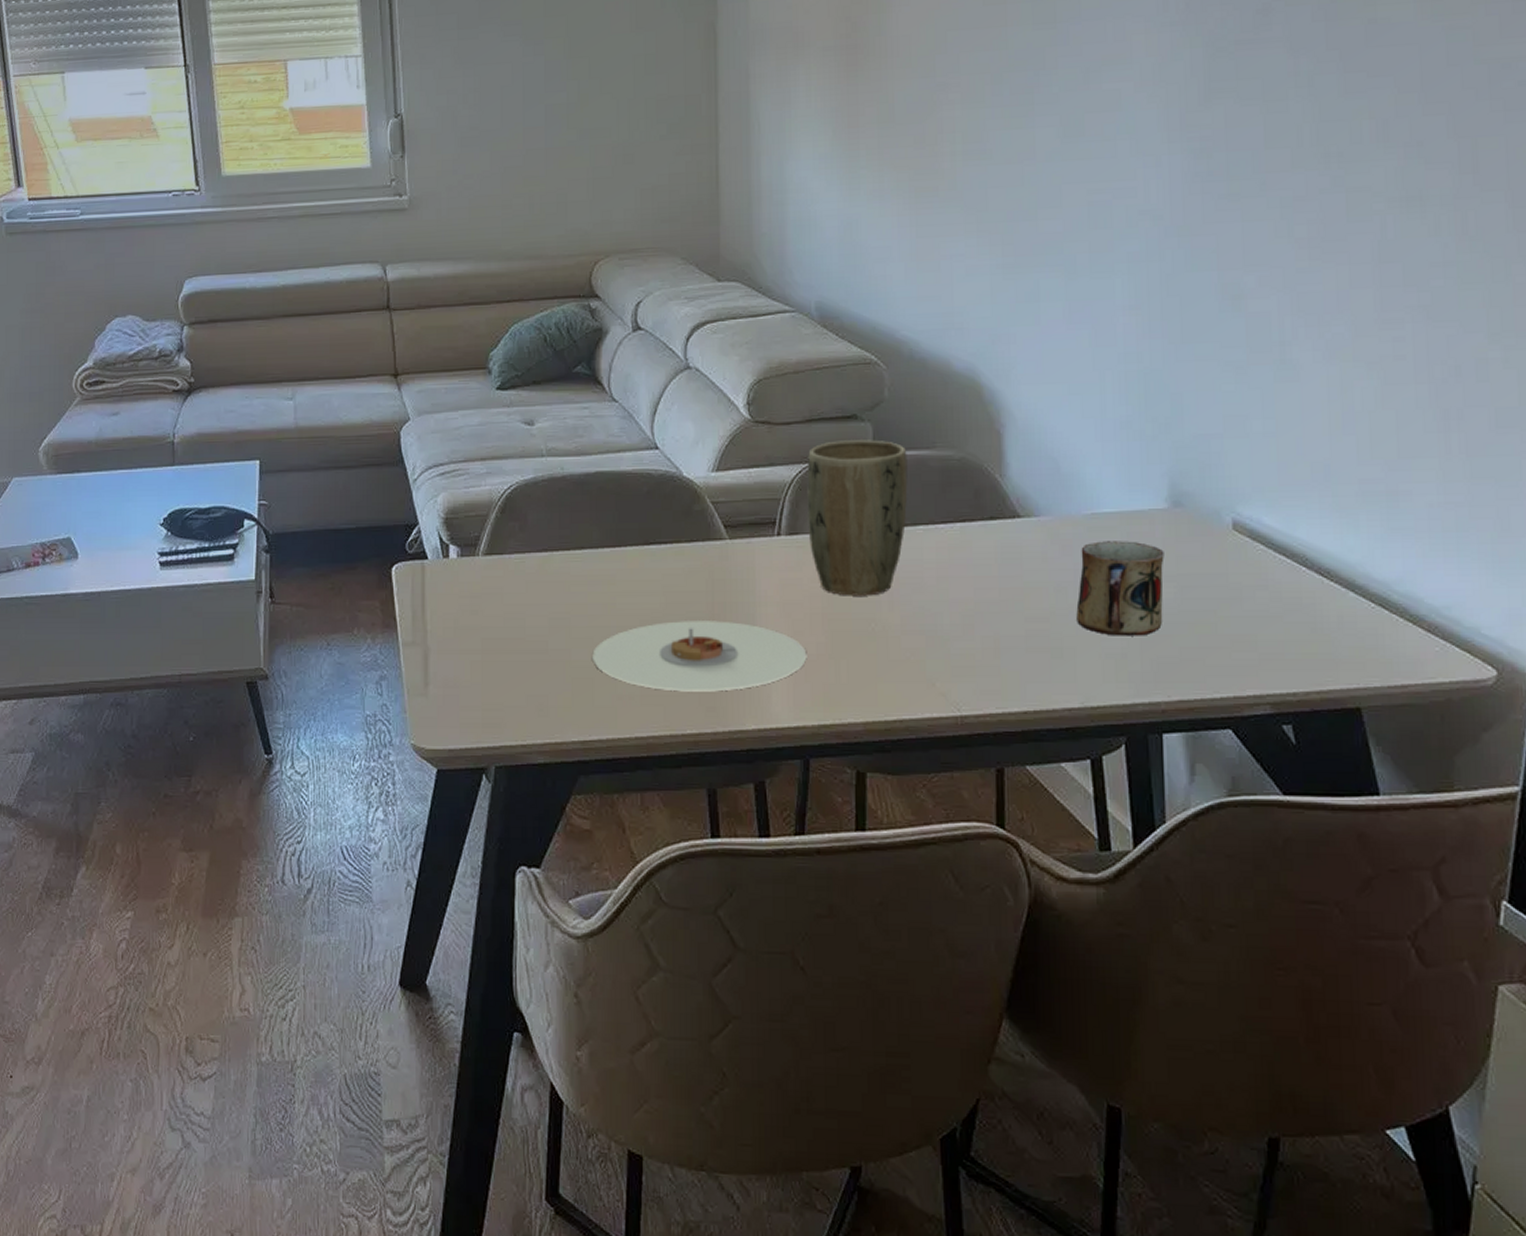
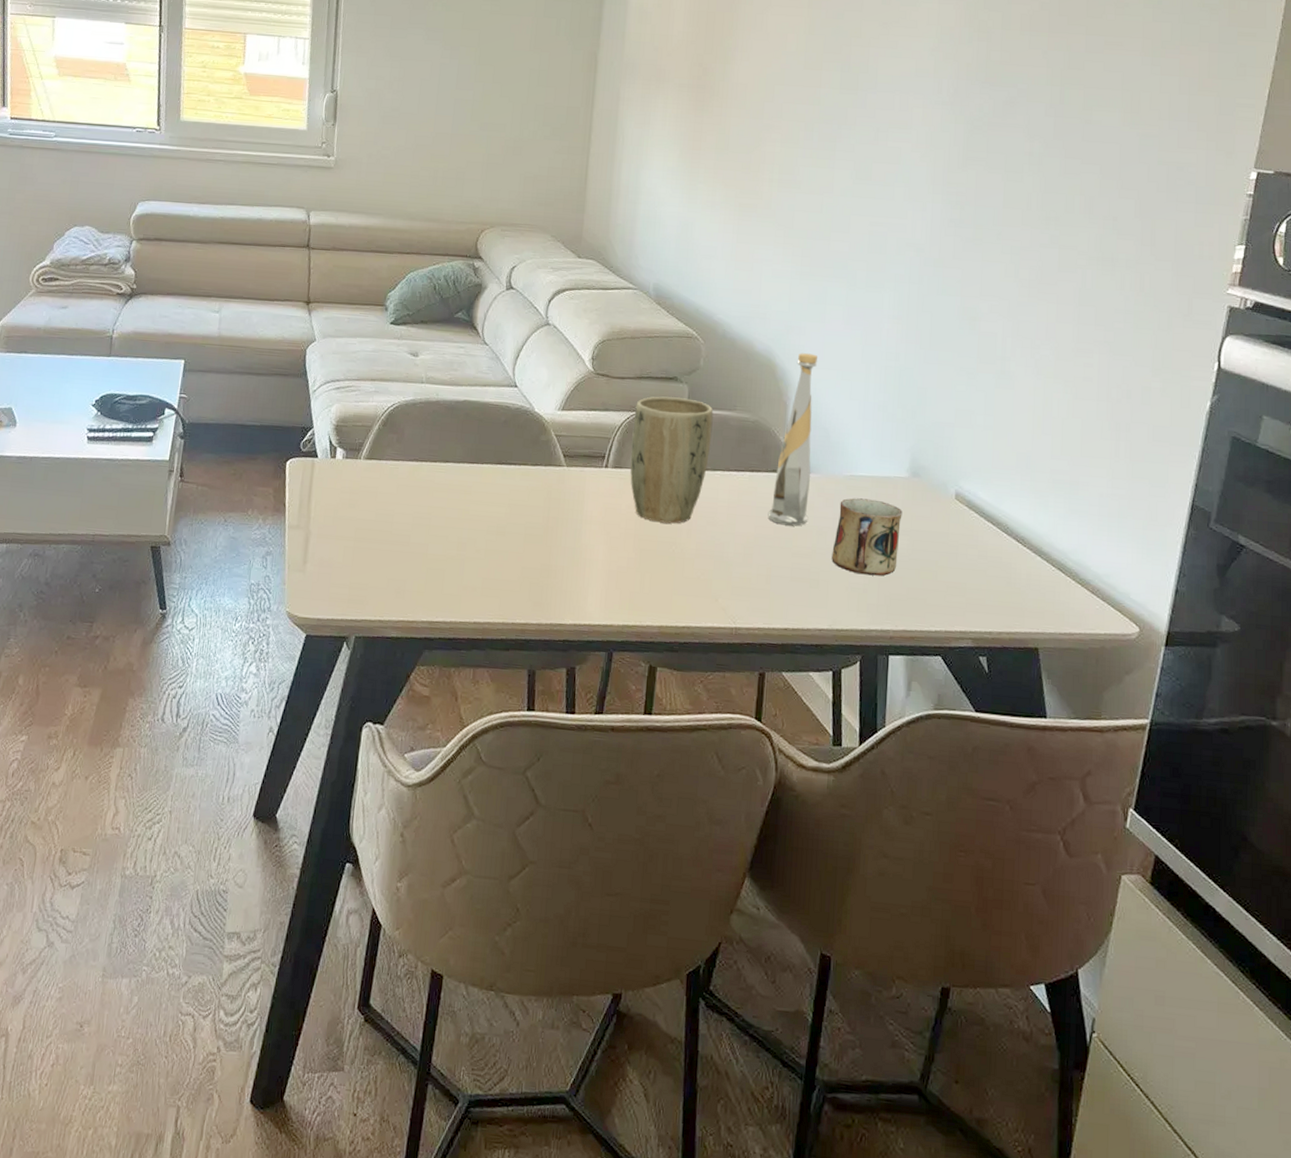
plate: present [592,621,807,692] -> none [445,529,619,590]
bottle: none [989,366,1042,584] -> present [768,353,817,526]

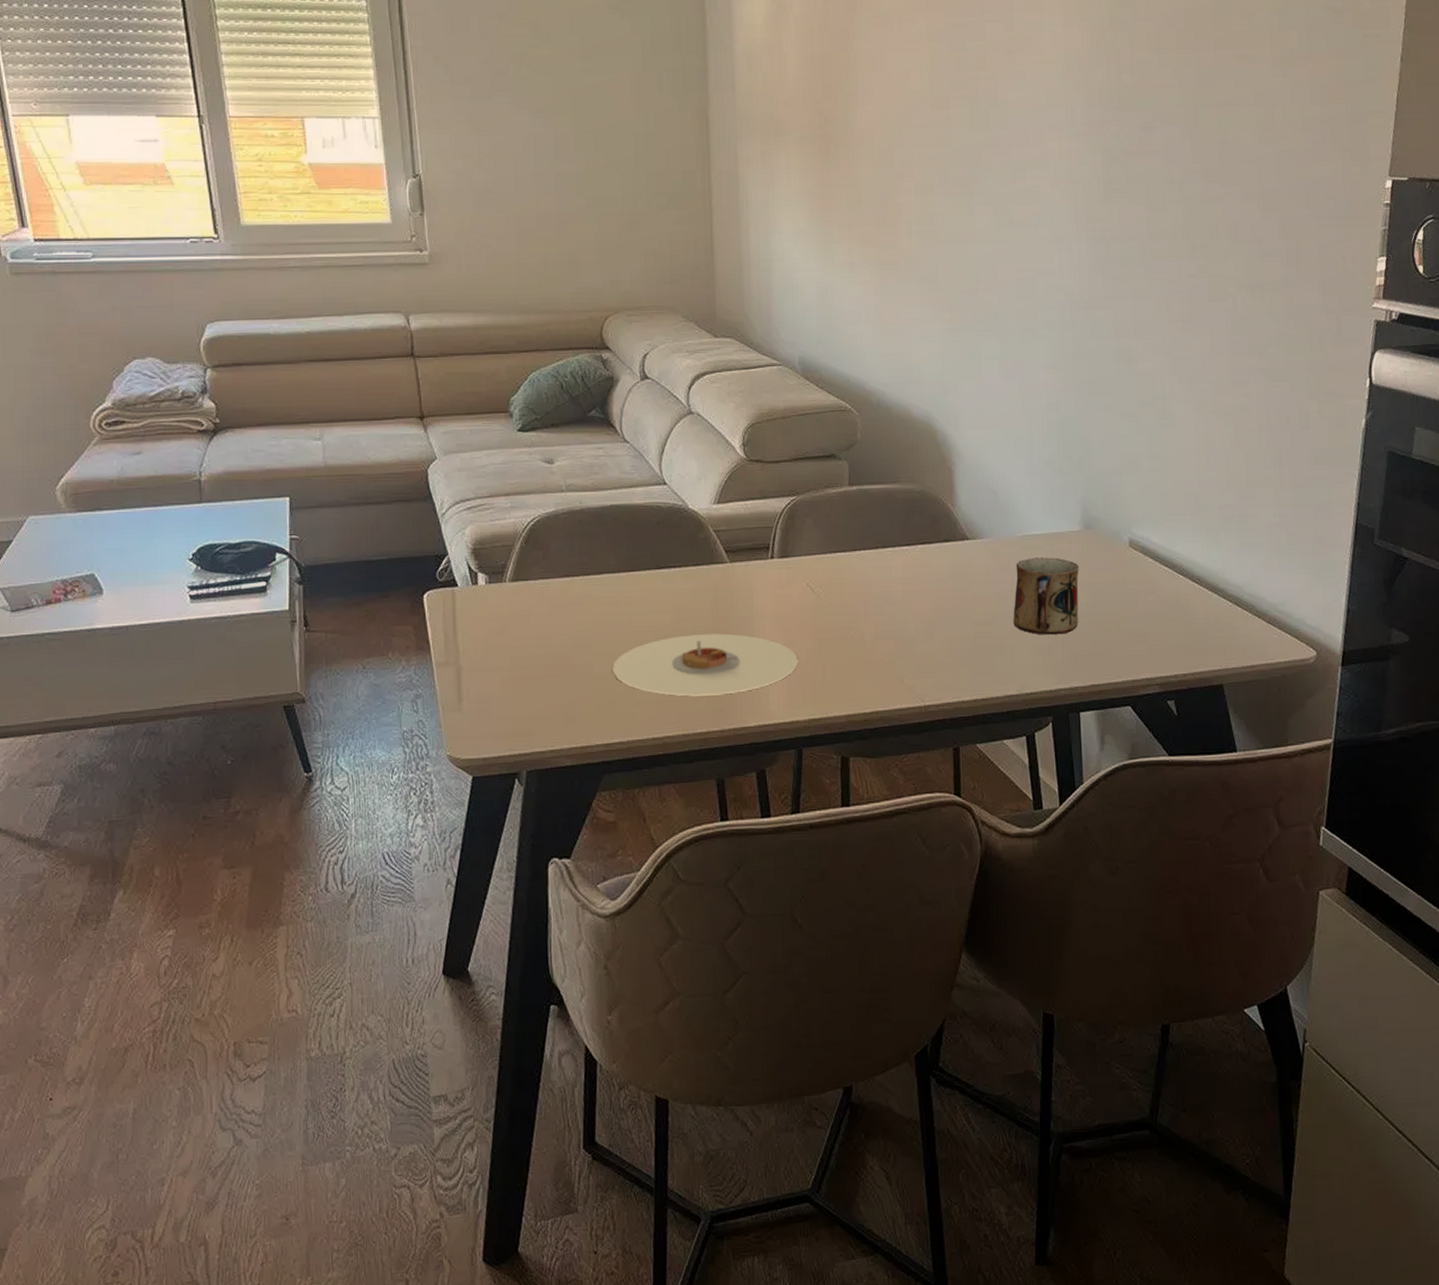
plate: none [445,529,619,590] -> present [612,633,799,697]
plant pot: present [630,396,714,524] -> none [794,475,879,609]
bottle: present [768,353,817,526] -> none [944,414,986,595]

